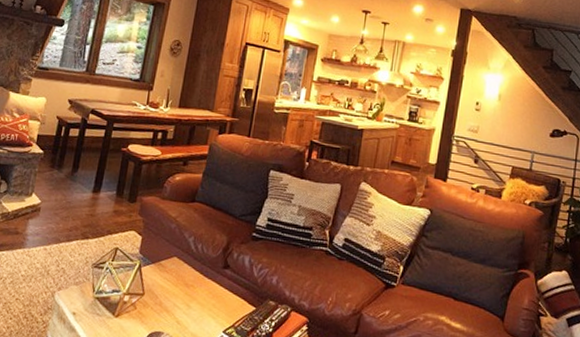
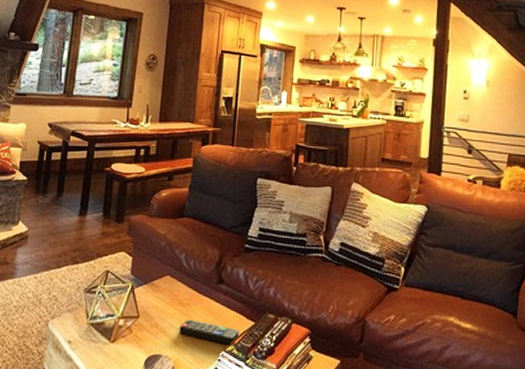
remote control: none [182,300,240,328] -> present [179,319,239,345]

